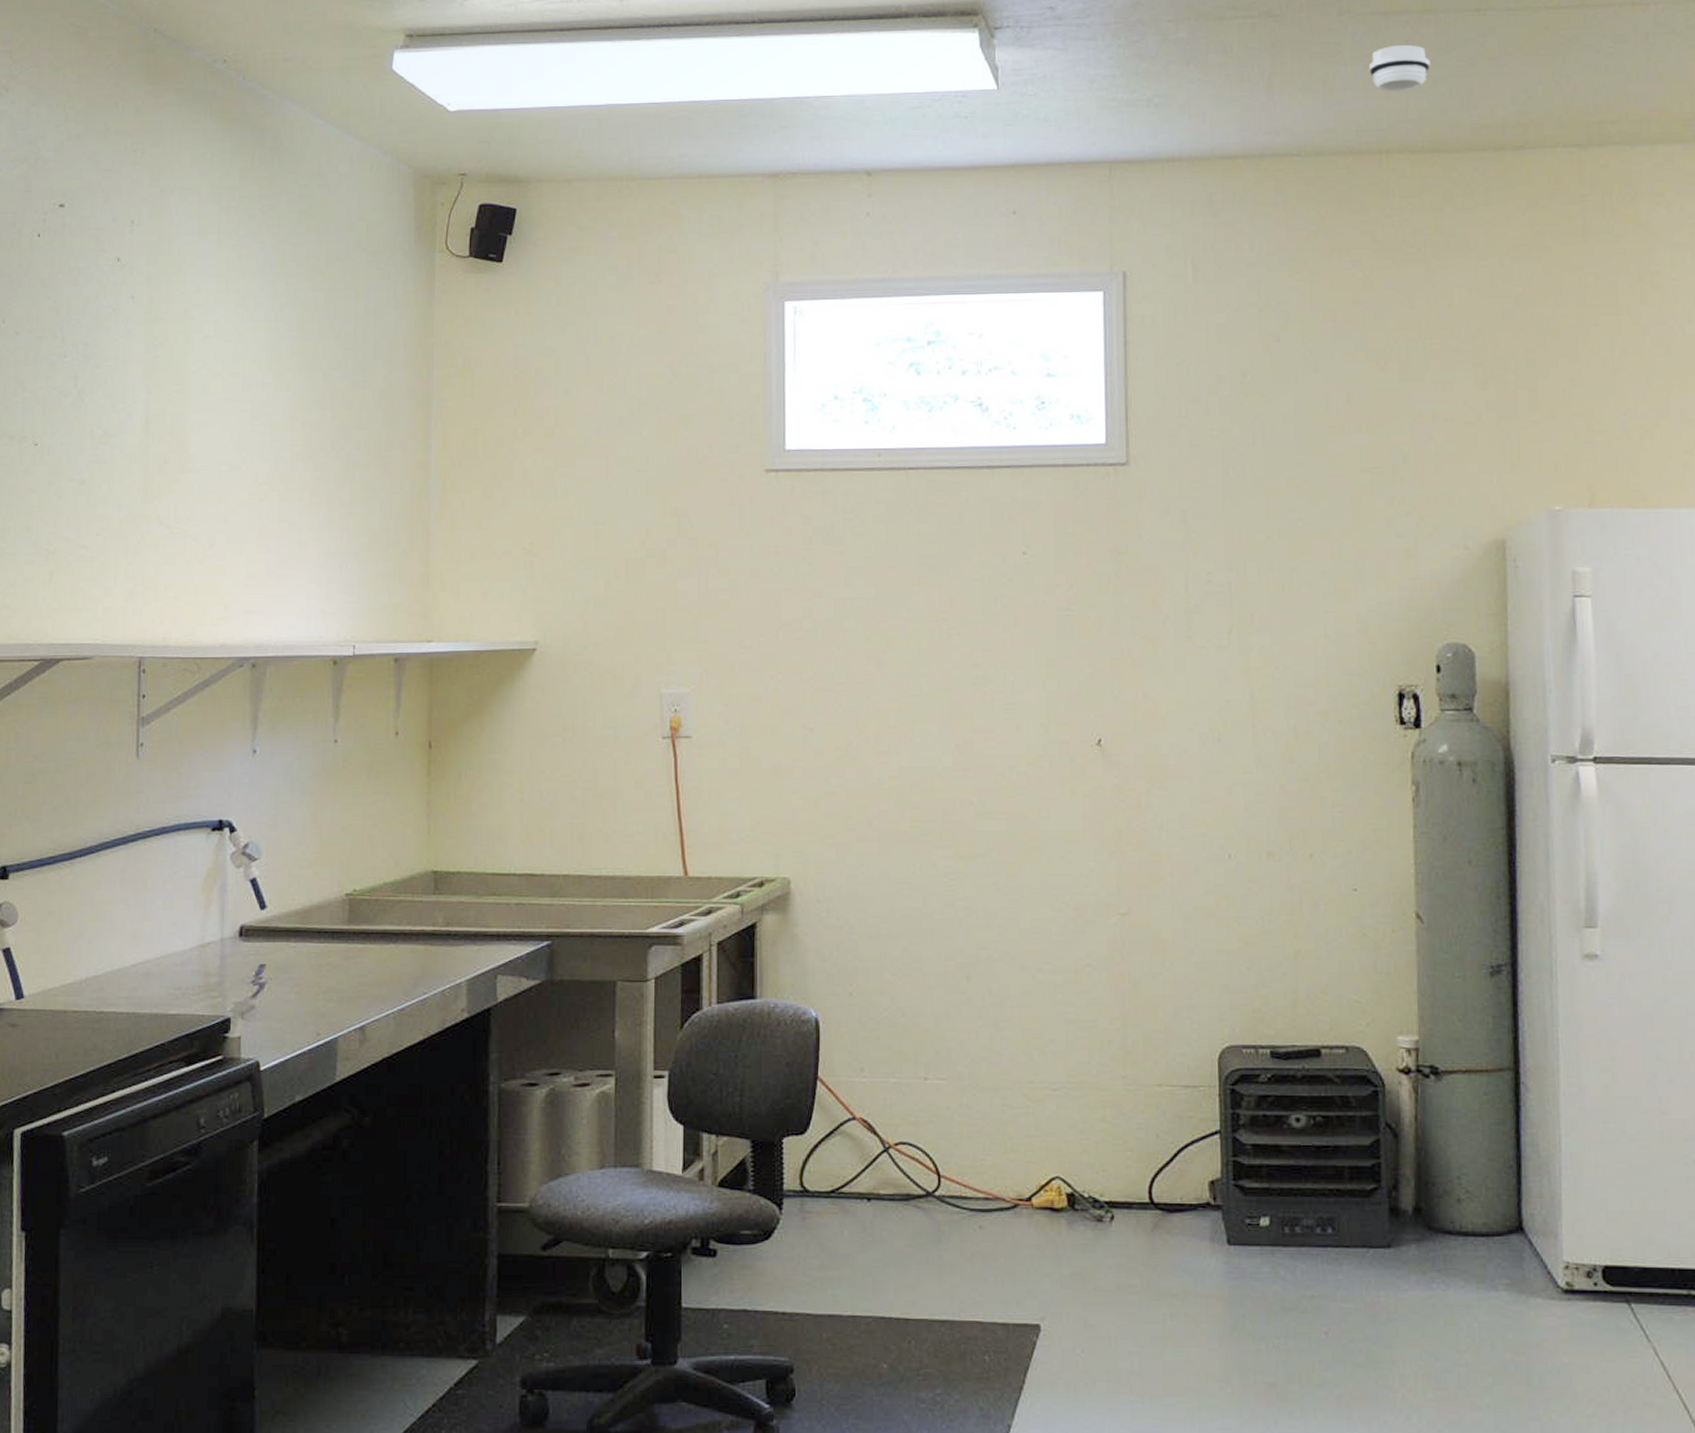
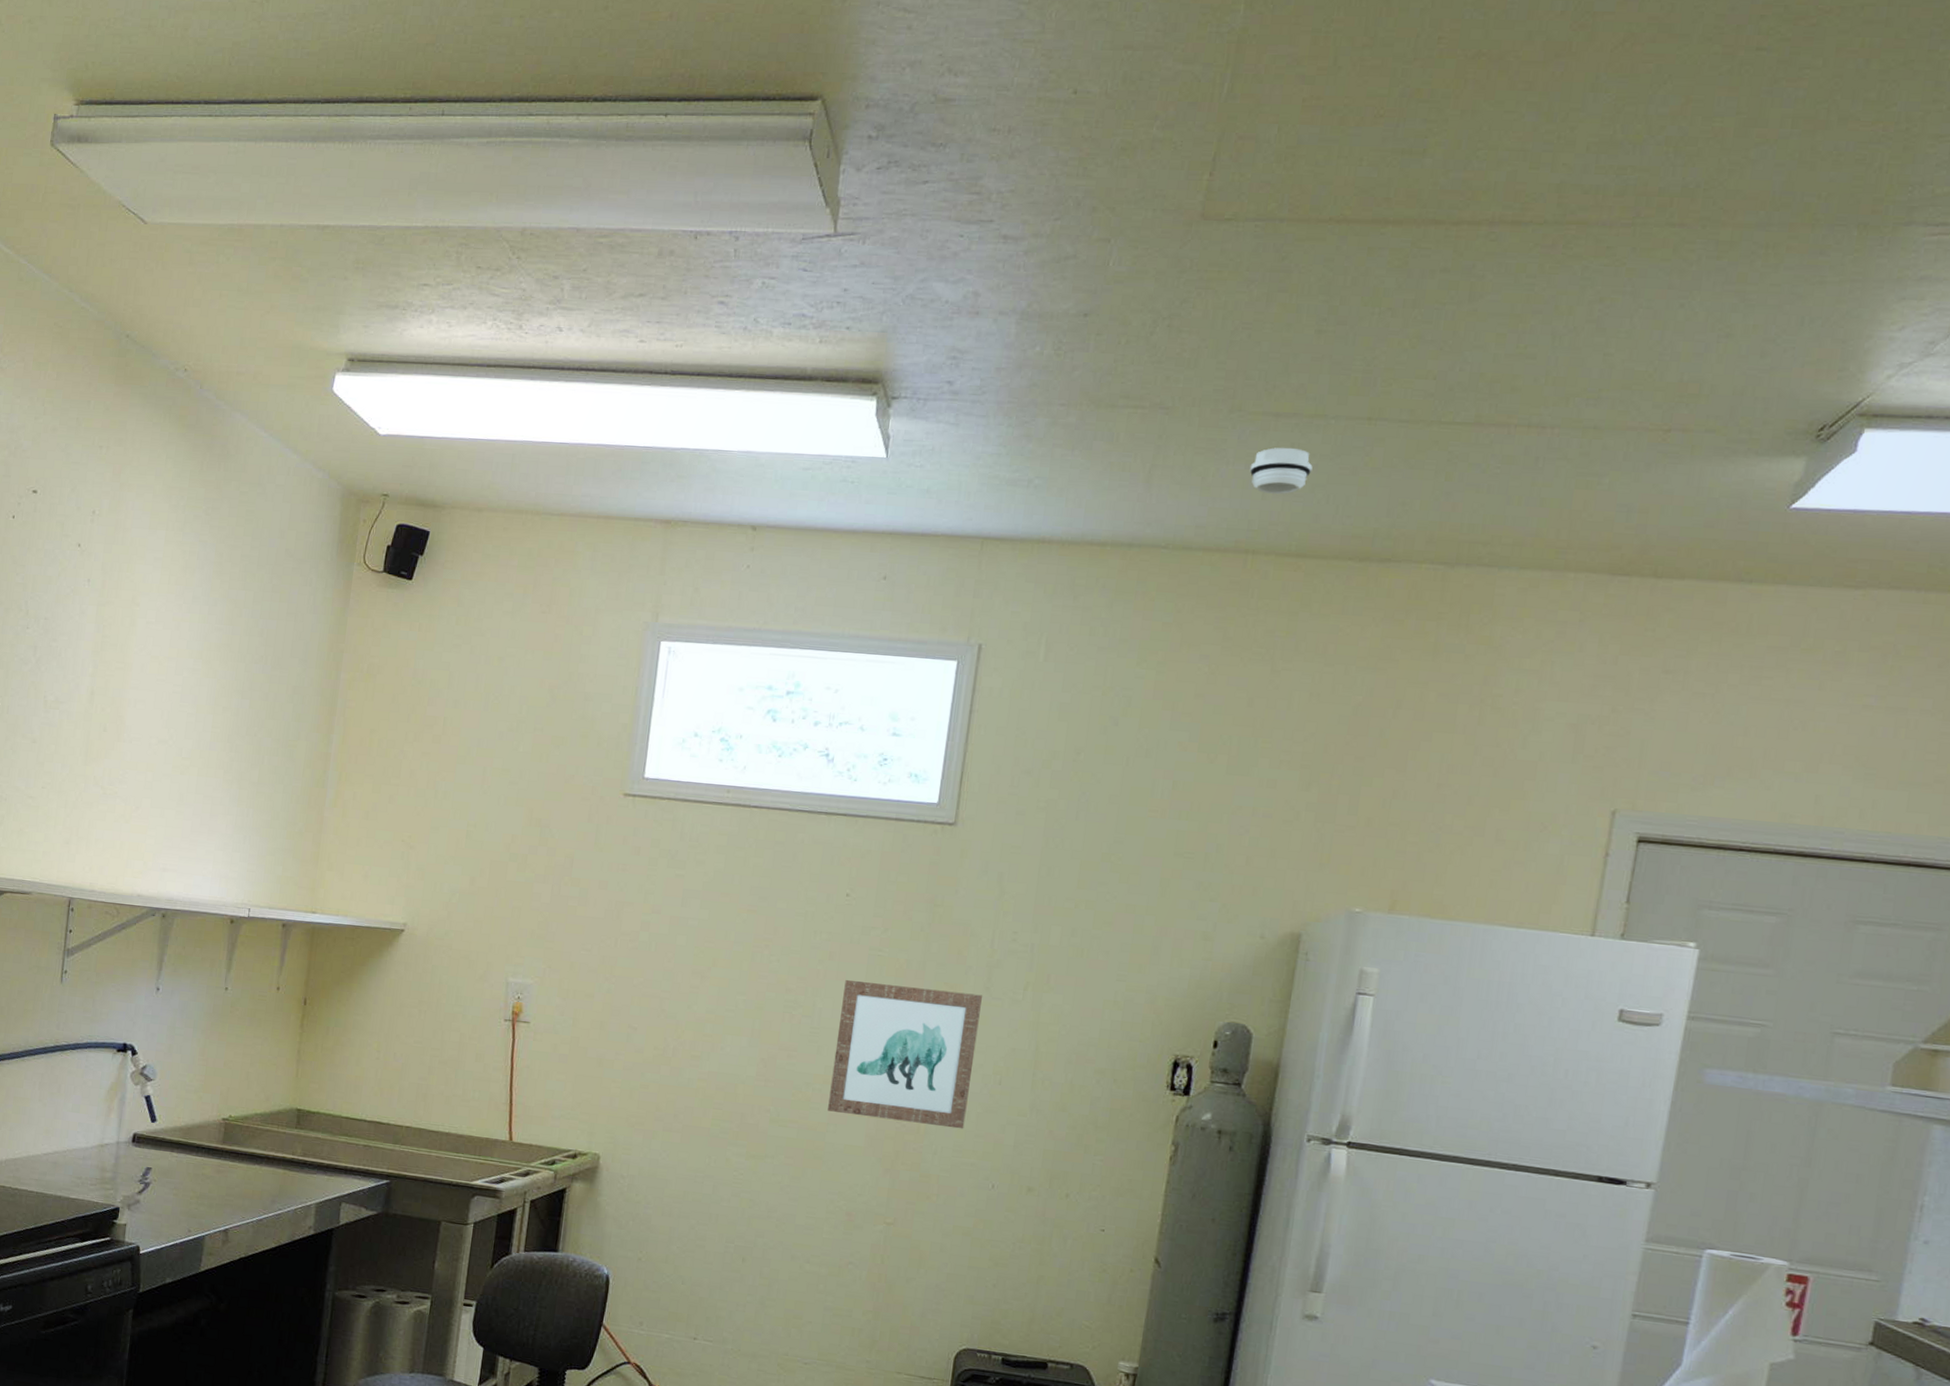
wall art: none [1035,645,1188,797] -> present [828,979,982,1129]

